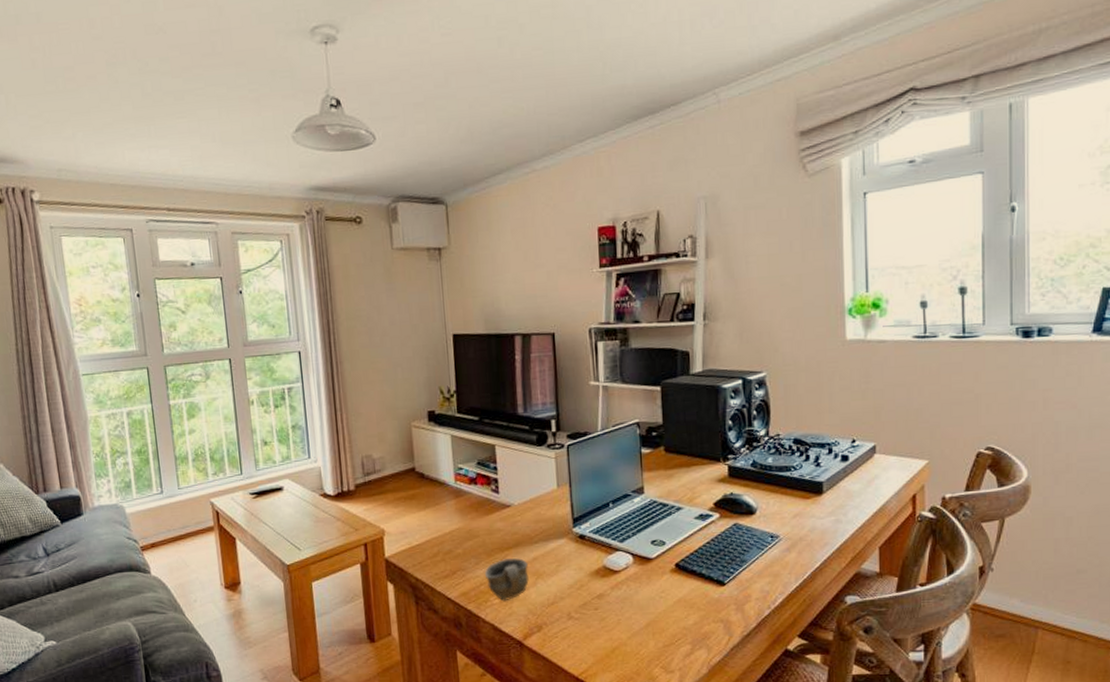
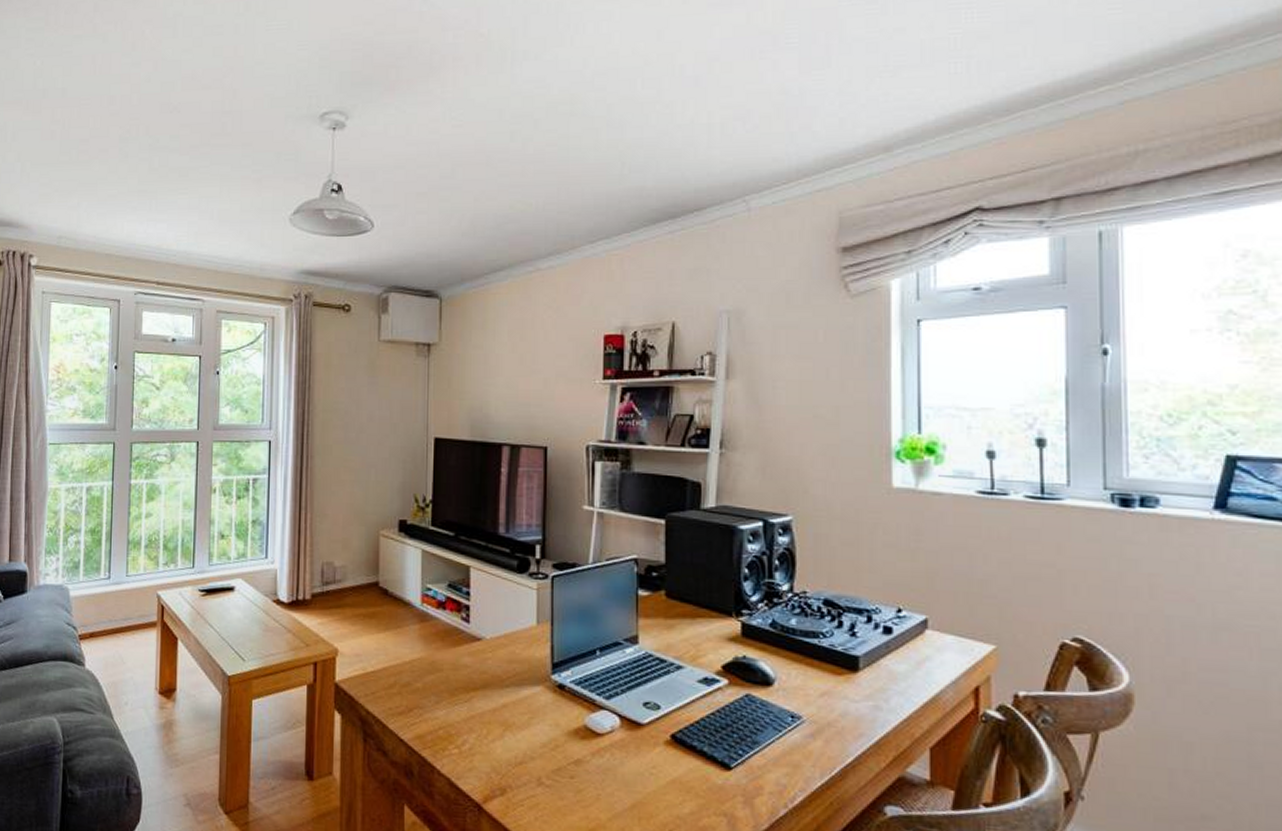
cup: present [484,558,529,602] -> none [444,701,495,753]

